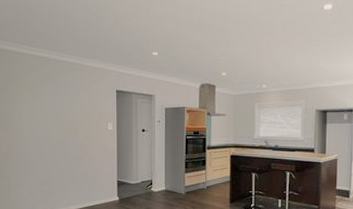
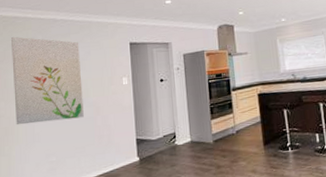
wall art: none [9,70,72,155] -> present [11,36,84,125]

